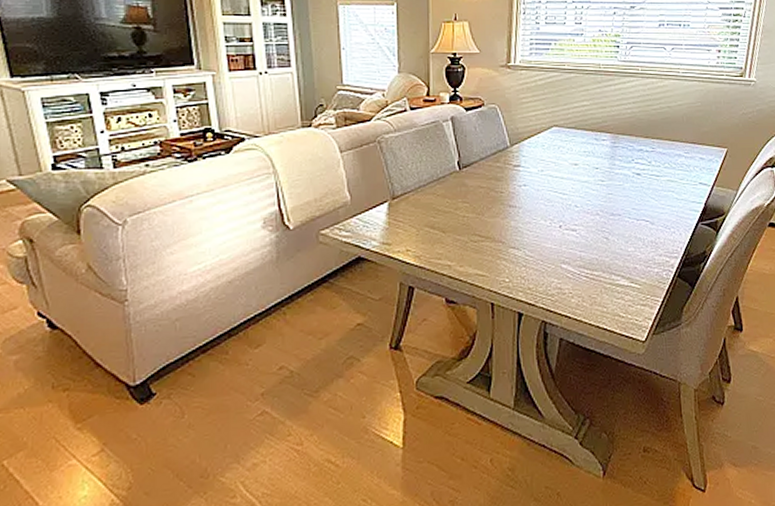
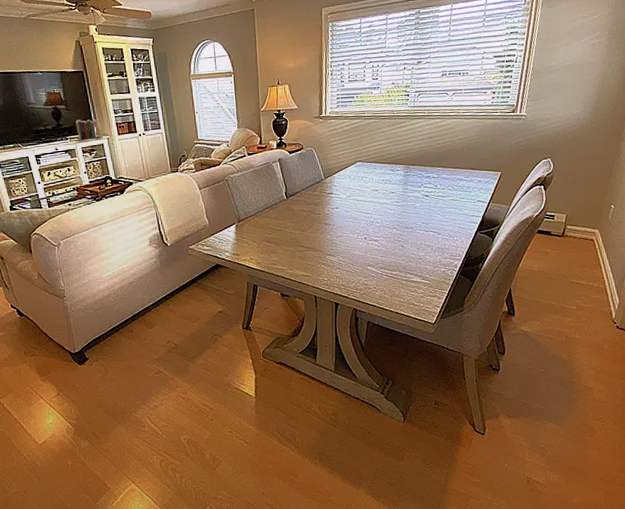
books: none [166,45,206,76] -> present [75,119,103,141]

